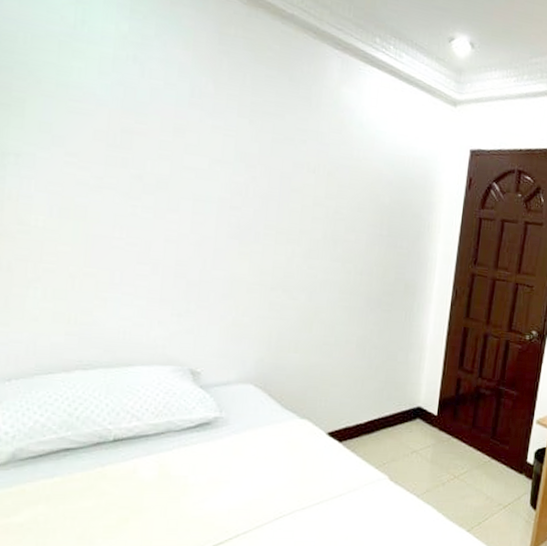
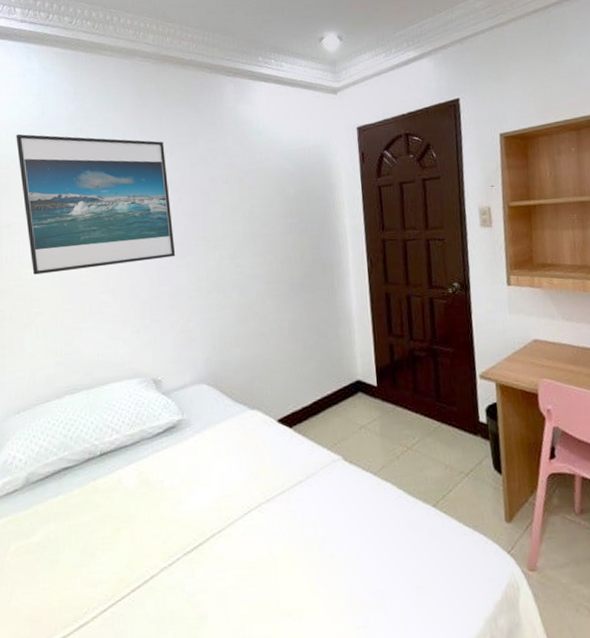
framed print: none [38,39,244,241] -> present [16,134,176,275]

